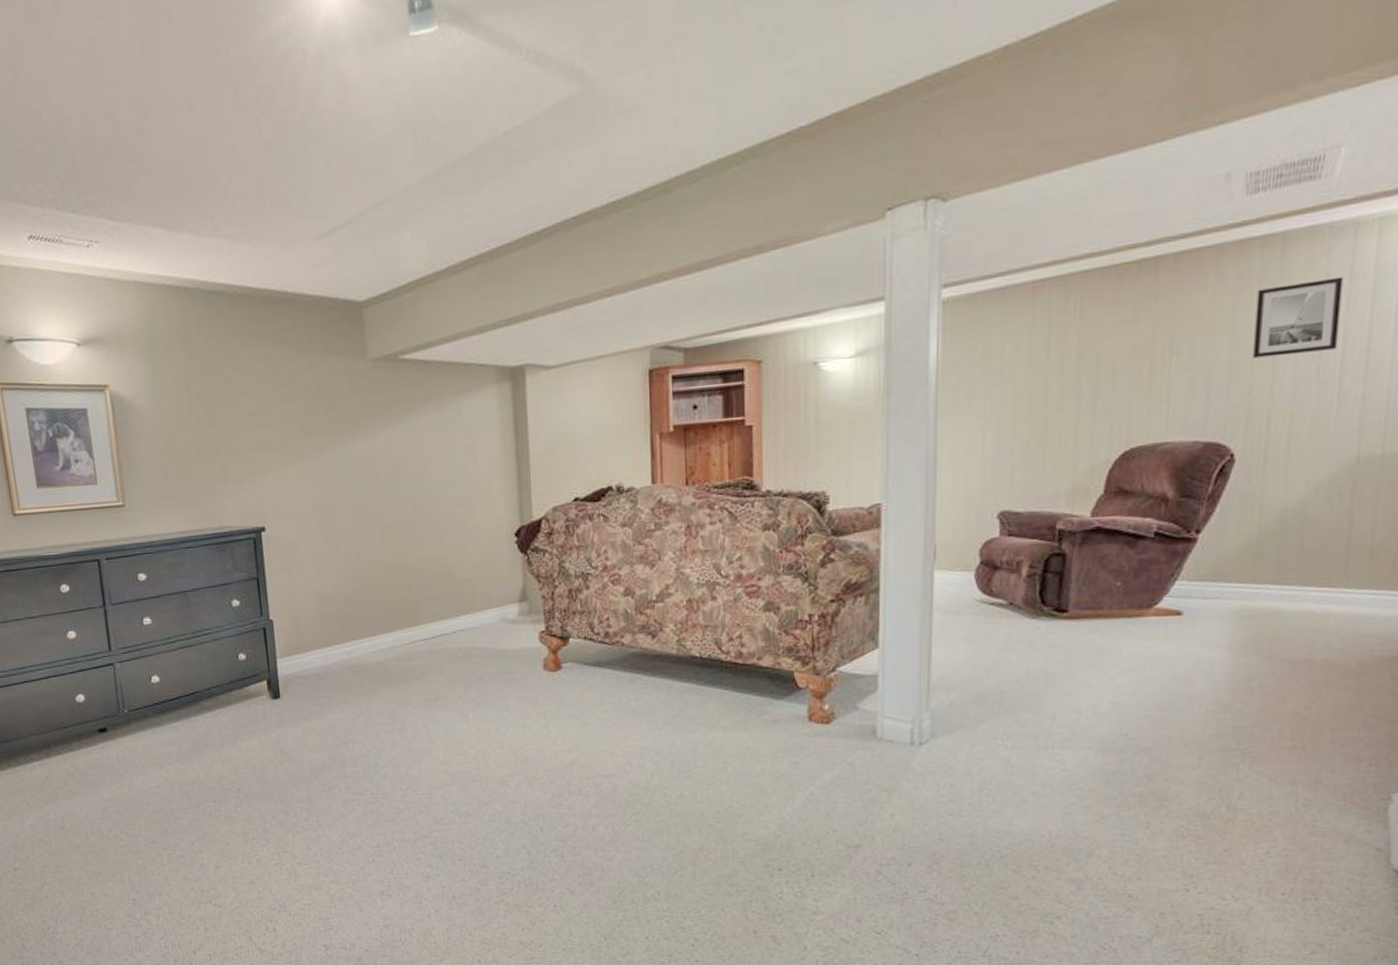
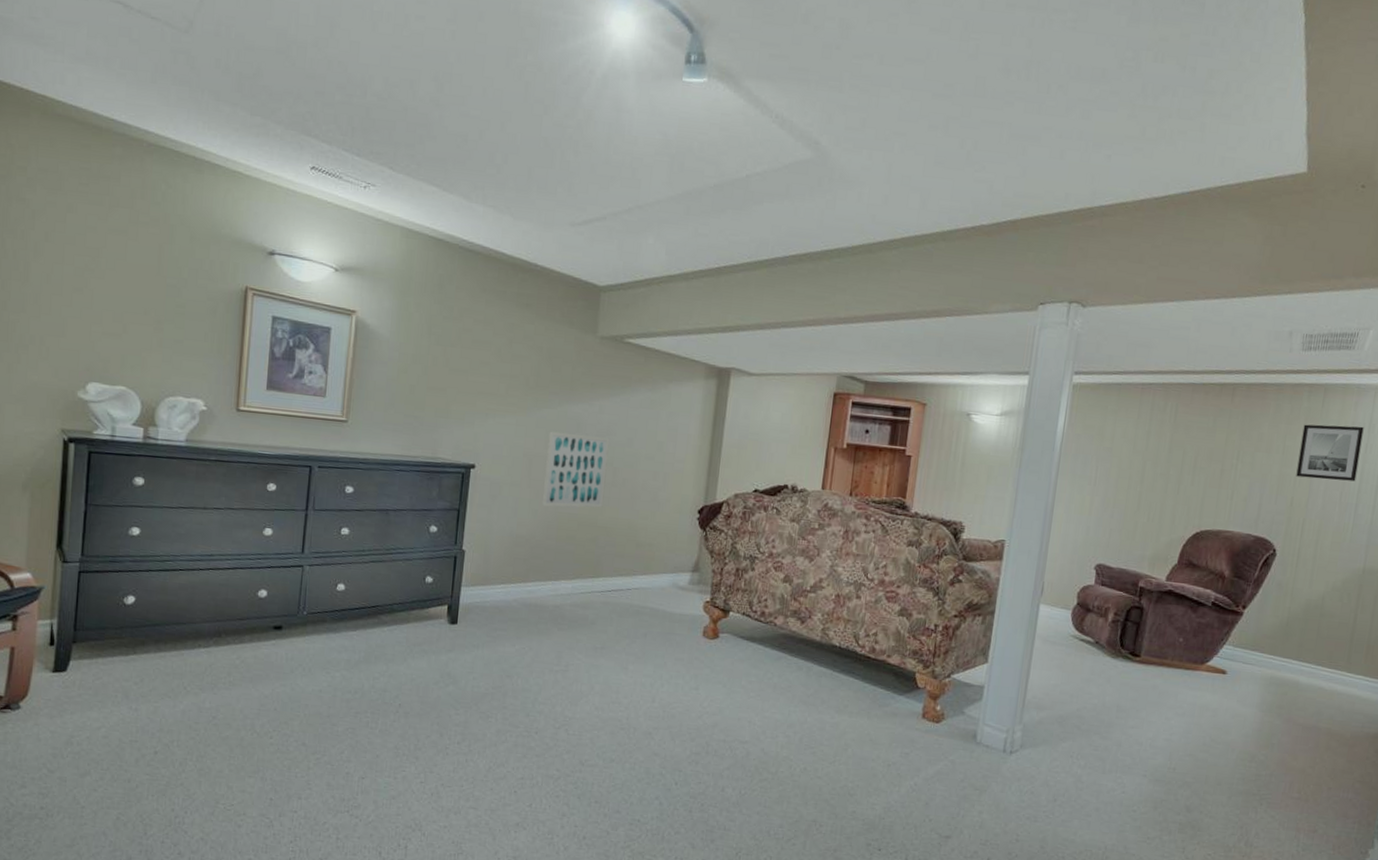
wall art: none [336,471,410,559] -> present [542,431,610,508]

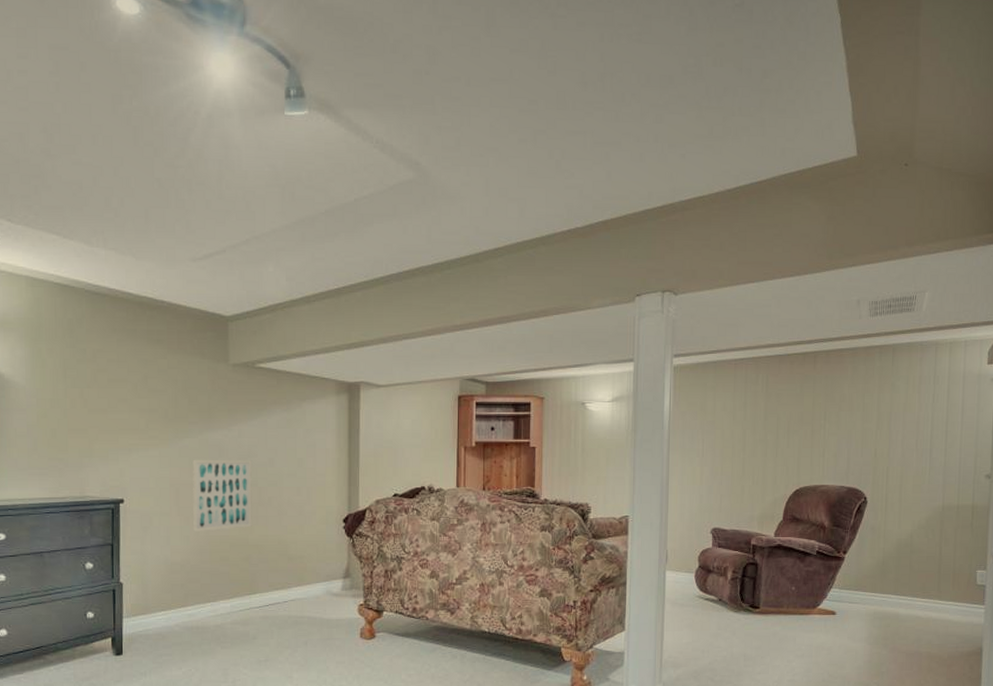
wall art: present [1296,424,1364,482] -> none [876,379,930,430]

